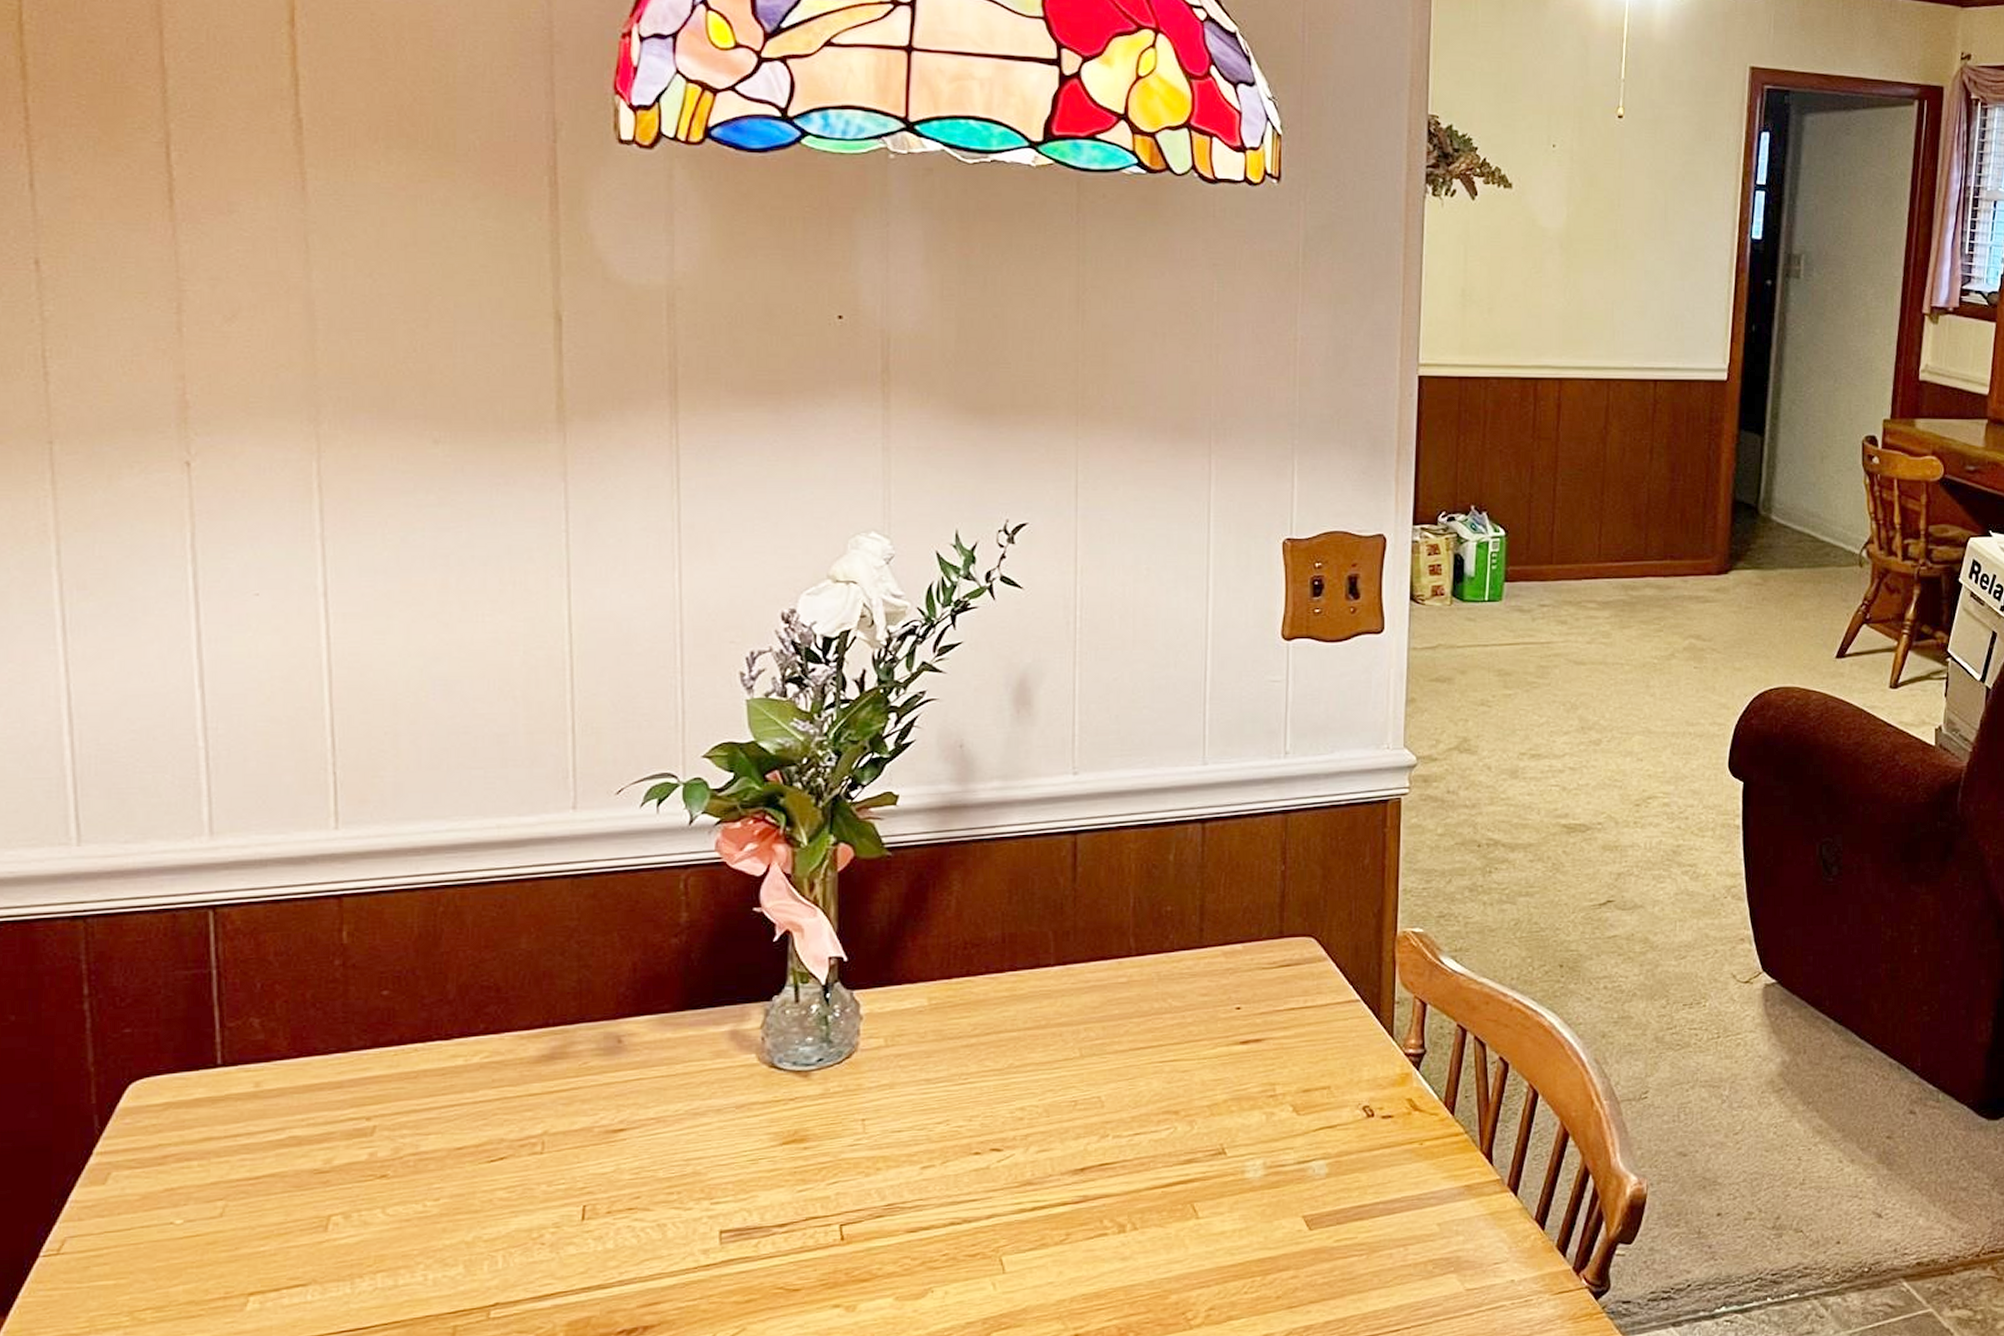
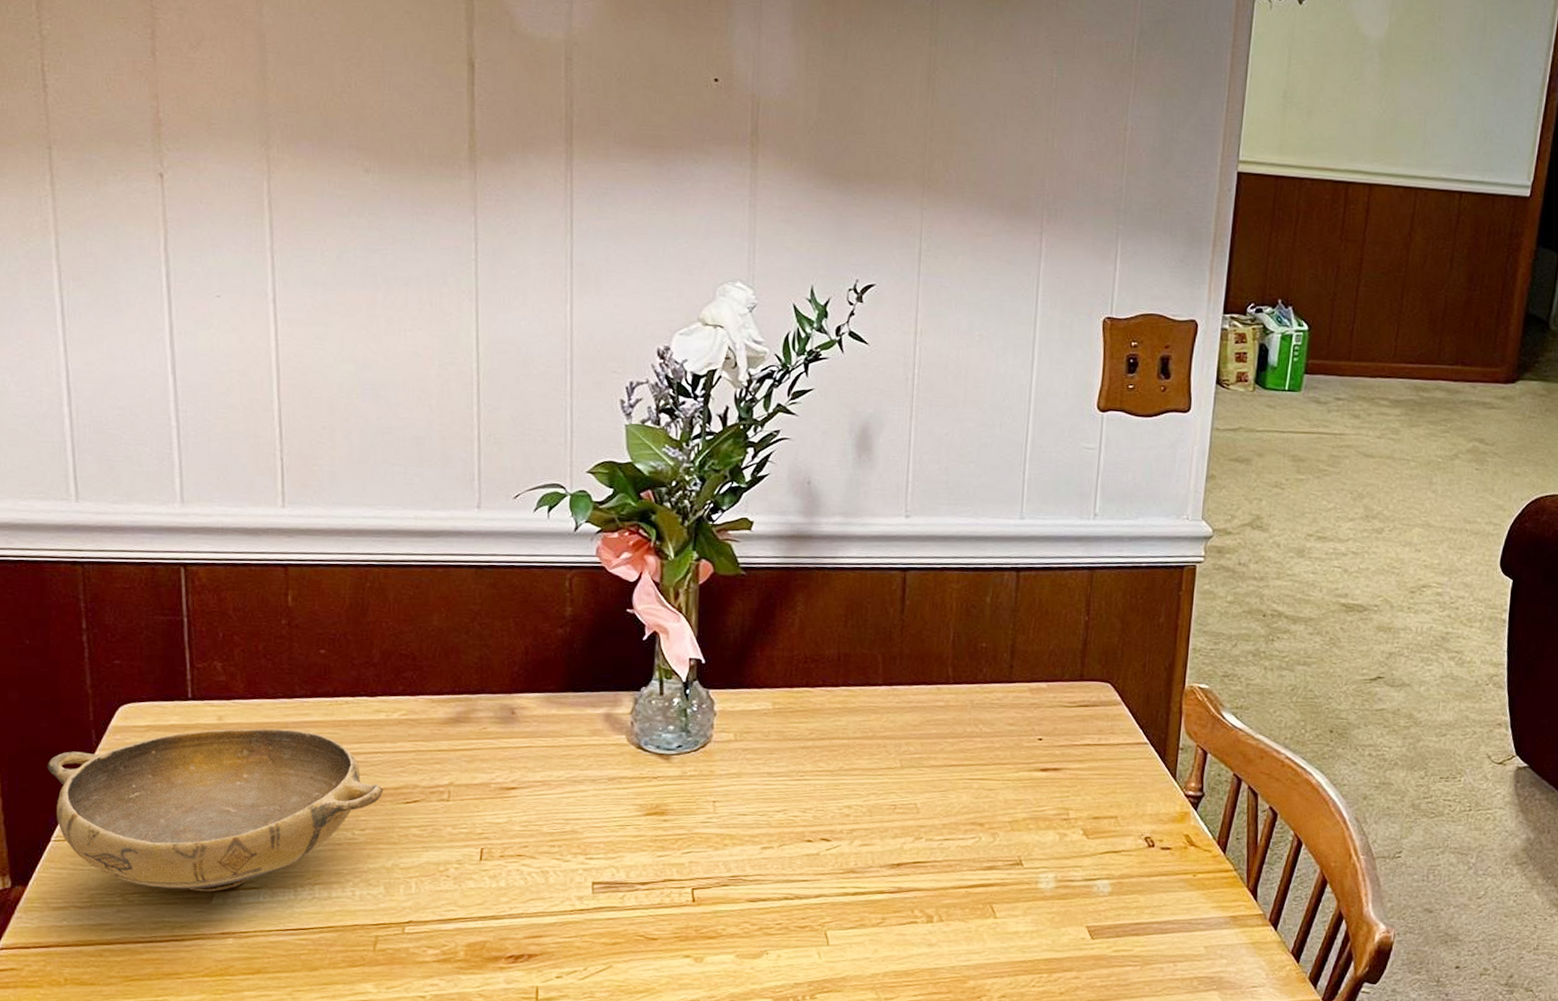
bowl: none [35,1089,461,1299] -> present [47,728,383,892]

